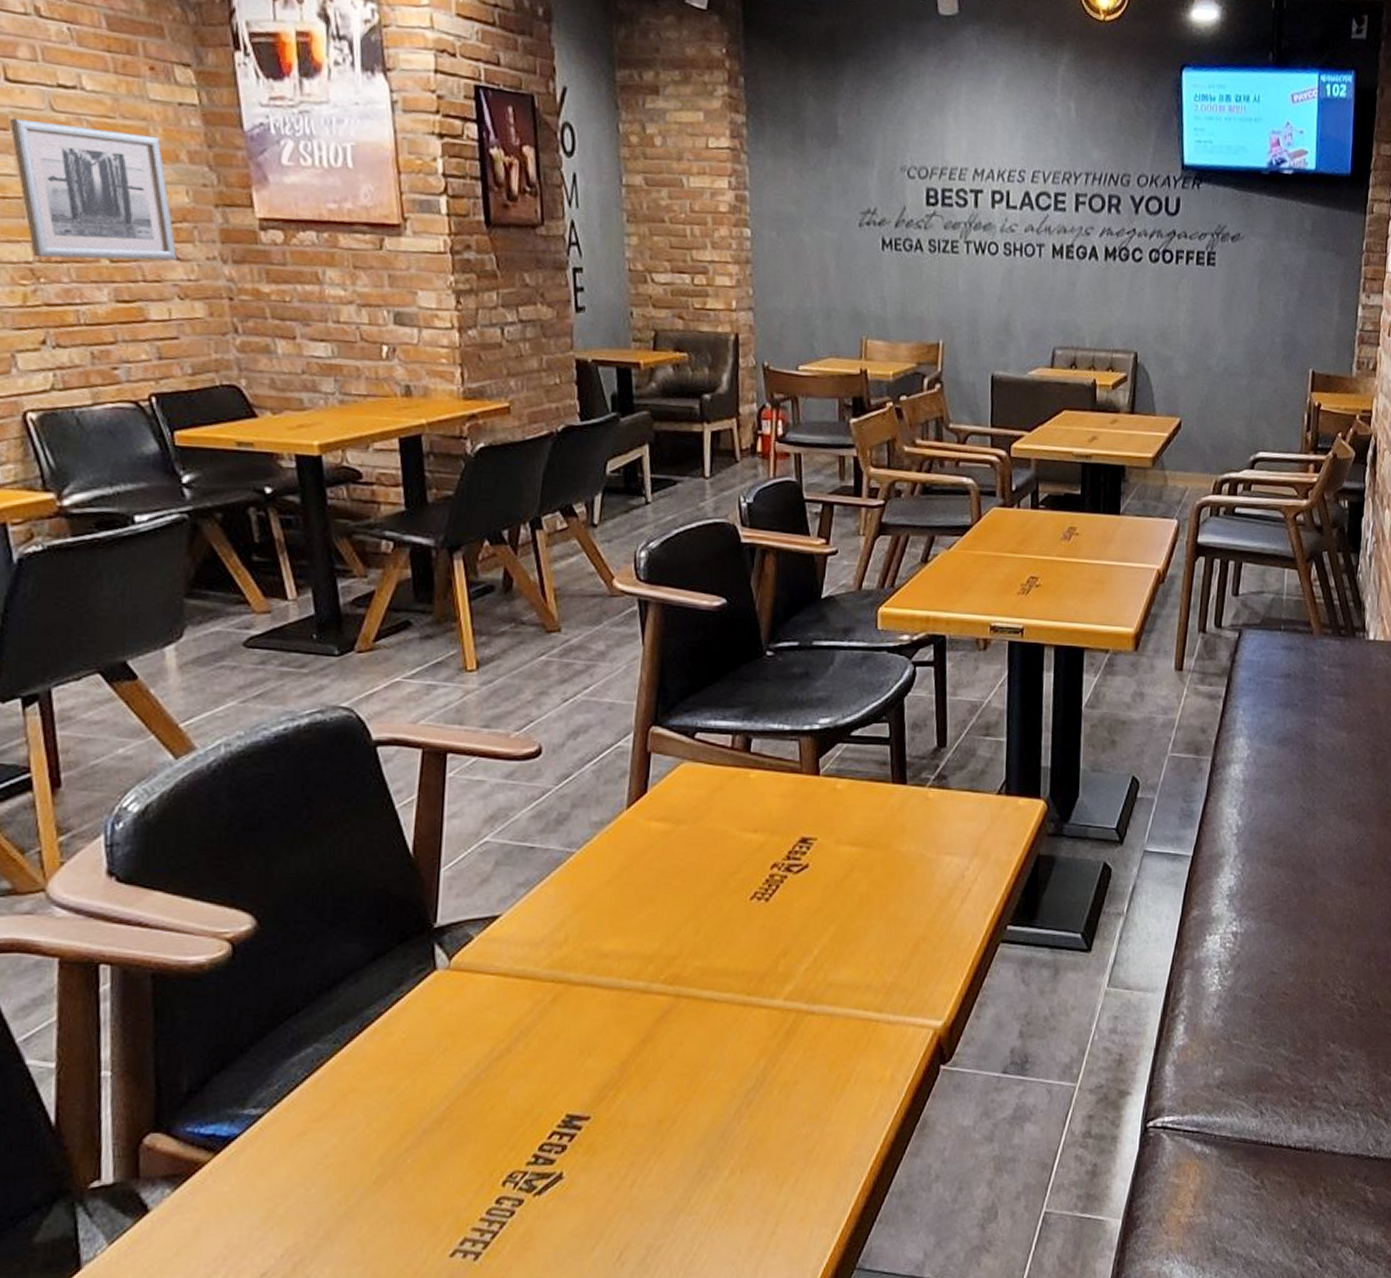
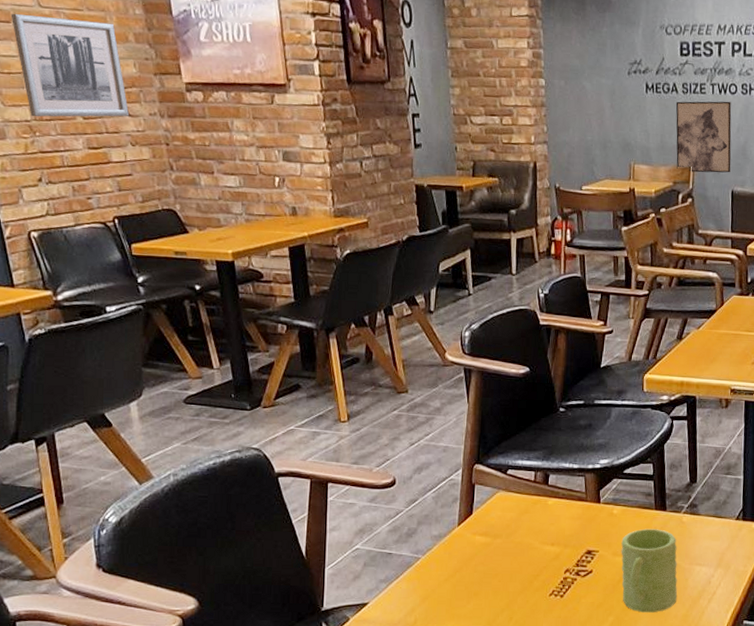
mug: none [846,808,921,919] -> present [621,528,678,613]
wall art: none [920,261,991,353] -> present [676,101,732,173]

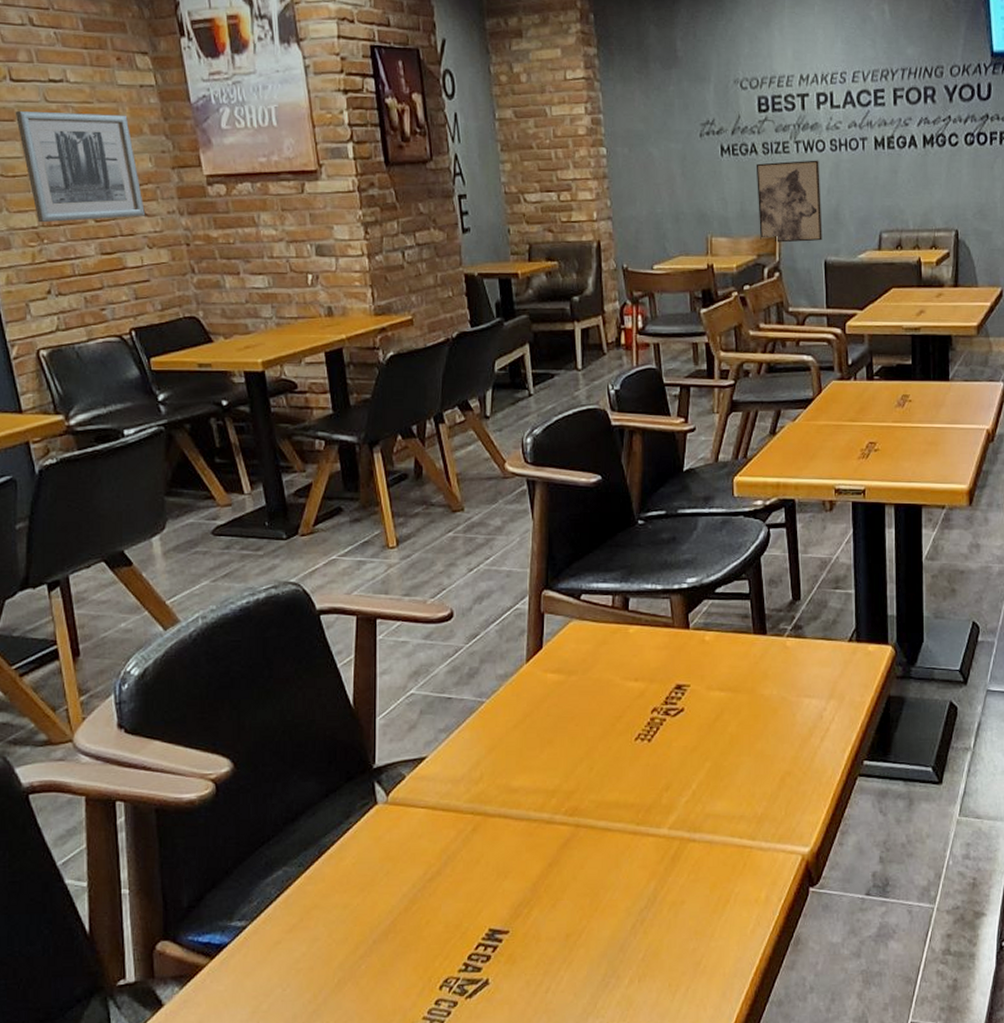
mug: present [621,528,678,613] -> none [716,656,785,756]

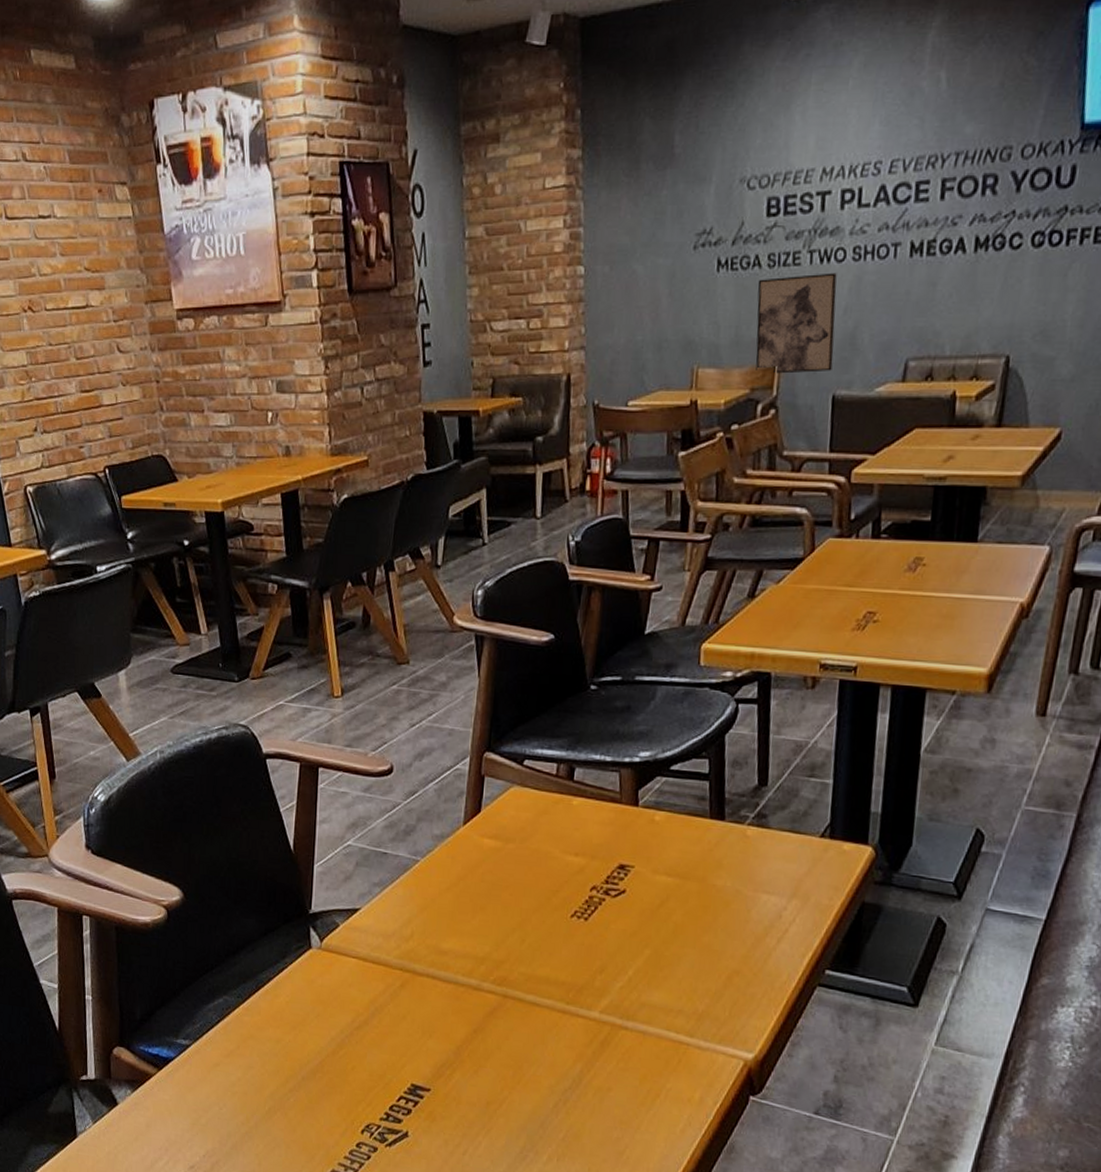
wall art: present [15,110,146,223] -> none [9,248,121,361]

